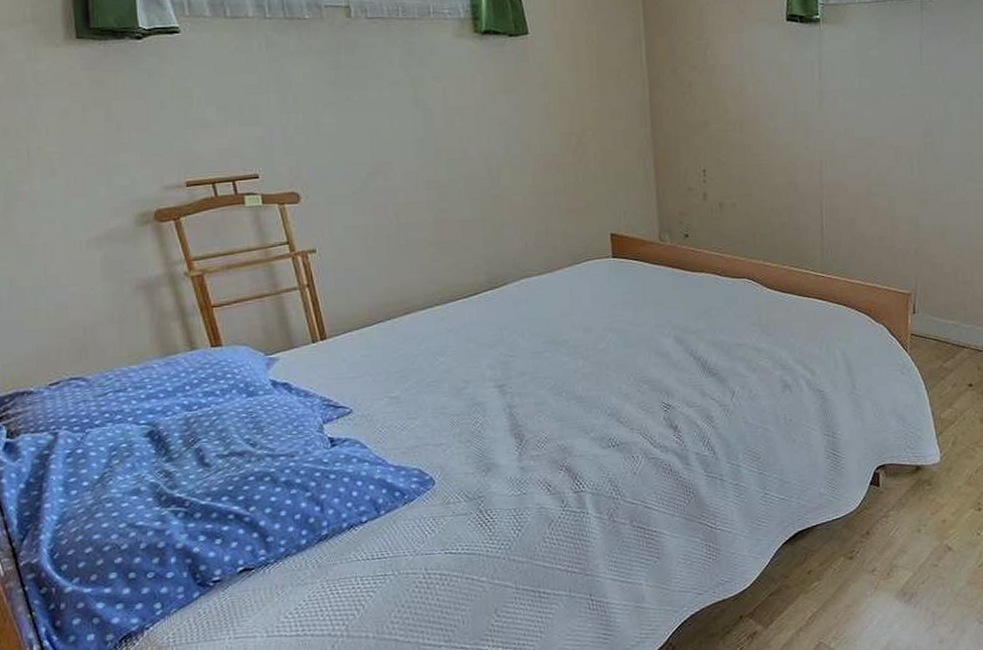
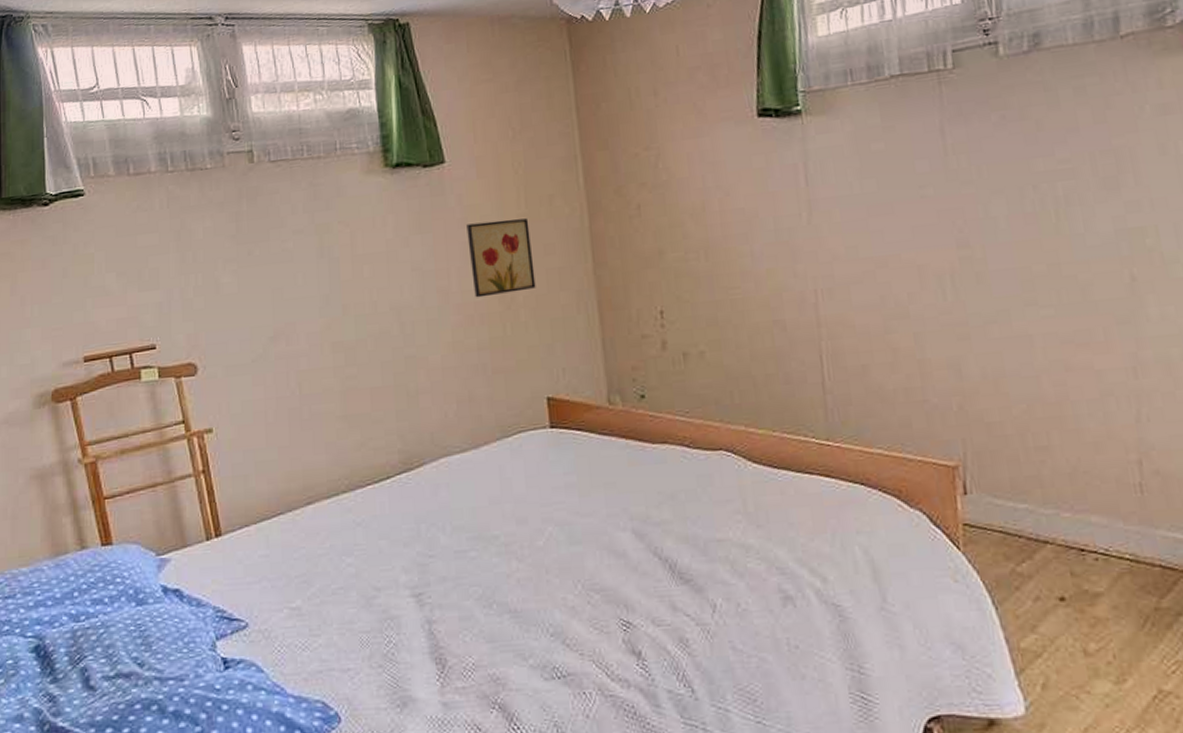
wall art: none [546,87,604,151] -> present [466,218,536,298]

